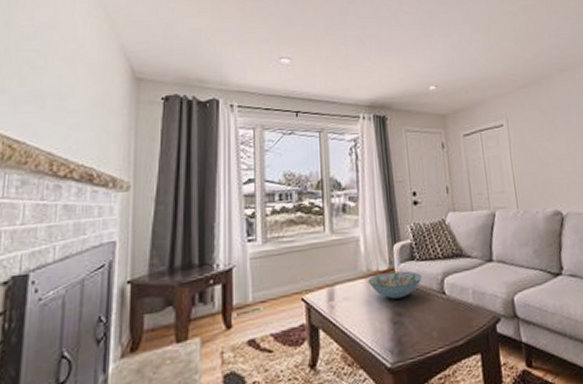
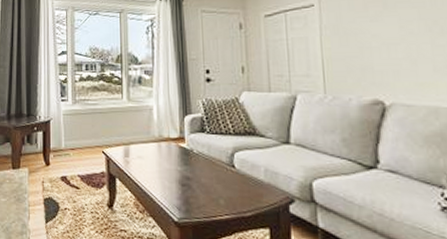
decorative bowl: present [367,271,422,299] -> none [159,140,212,165]

